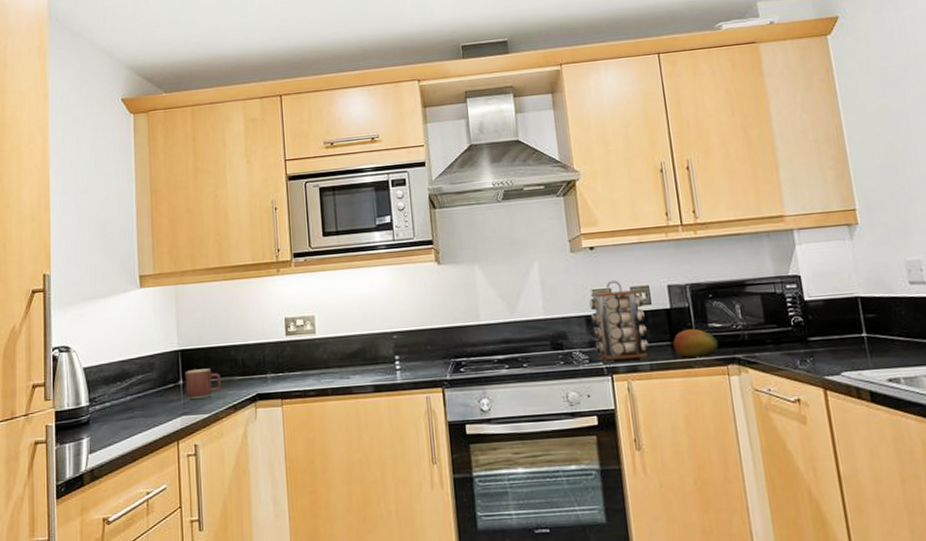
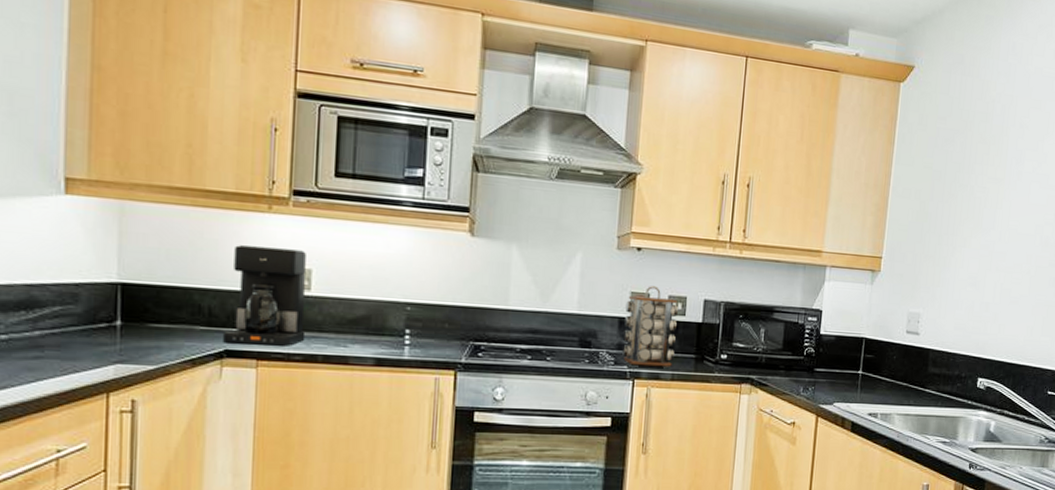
mug: present [185,368,222,400] -> none [124,309,178,347]
coffee maker: none [255,301,316,389] -> present [223,245,306,348]
fruit: present [673,328,719,358] -> none [697,344,738,373]

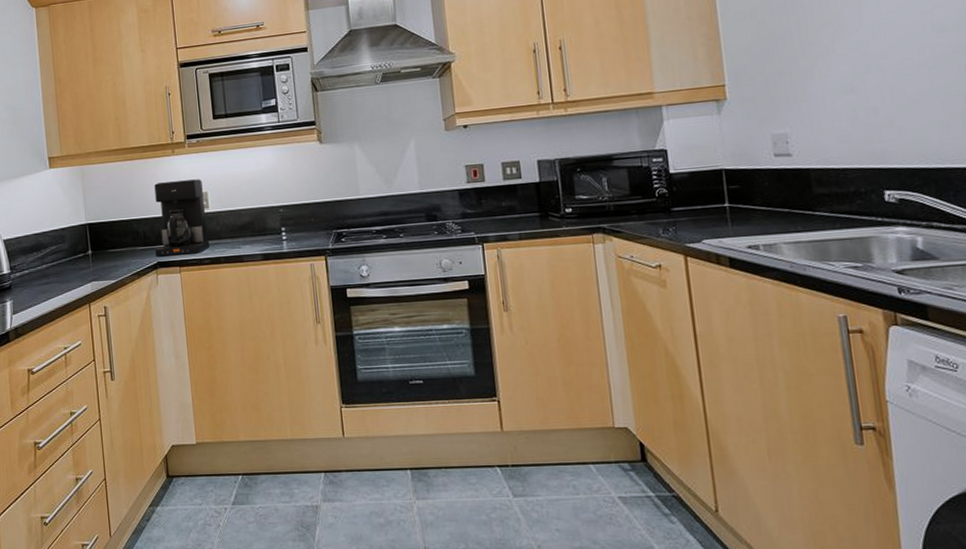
spice rack: present [621,286,678,367] -> none [462,156,518,231]

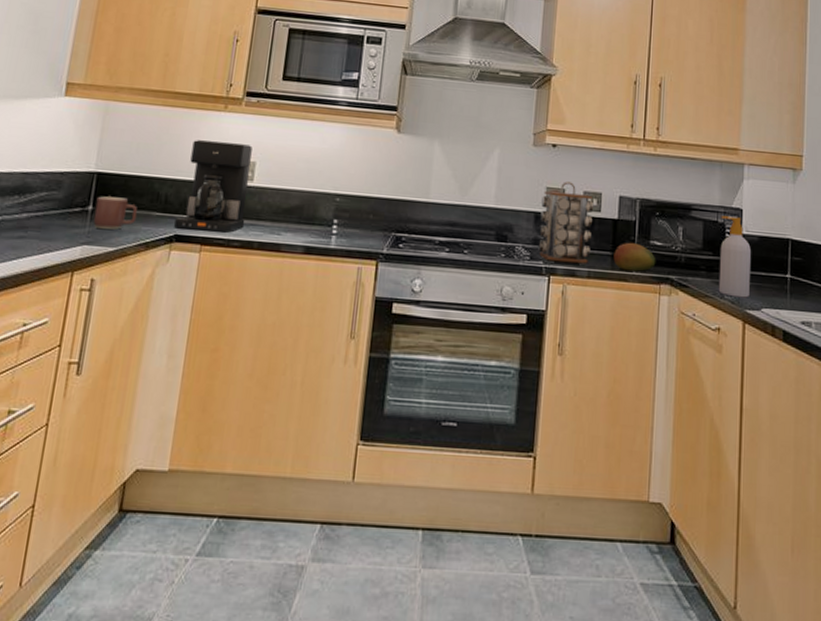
mug: none [93,240,126,268] -> present [93,196,138,230]
spice rack: none [462,156,518,231] -> present [537,181,593,264]
fruit: none [541,200,585,228] -> present [613,242,656,272]
soap bottle: none [645,158,687,235] -> present [718,216,751,298]

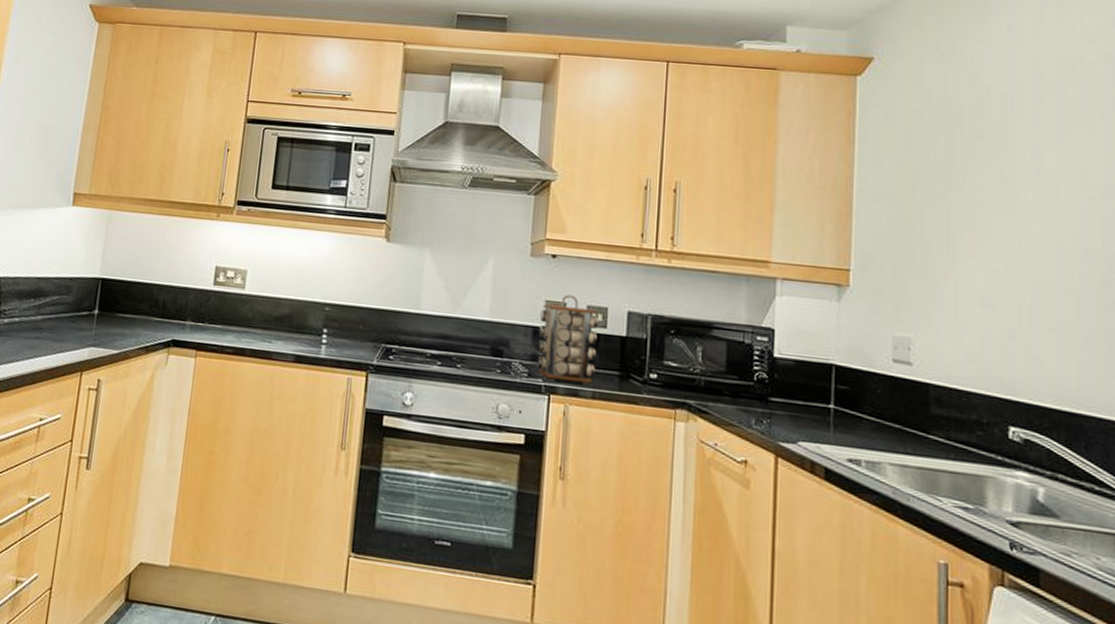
mug: present [93,196,138,230] -> none [98,301,139,334]
coffee maker: present [174,140,252,234] -> none [172,248,244,340]
fruit: present [613,242,656,272] -> none [621,361,671,395]
soap bottle: present [718,216,751,298] -> none [745,336,785,429]

